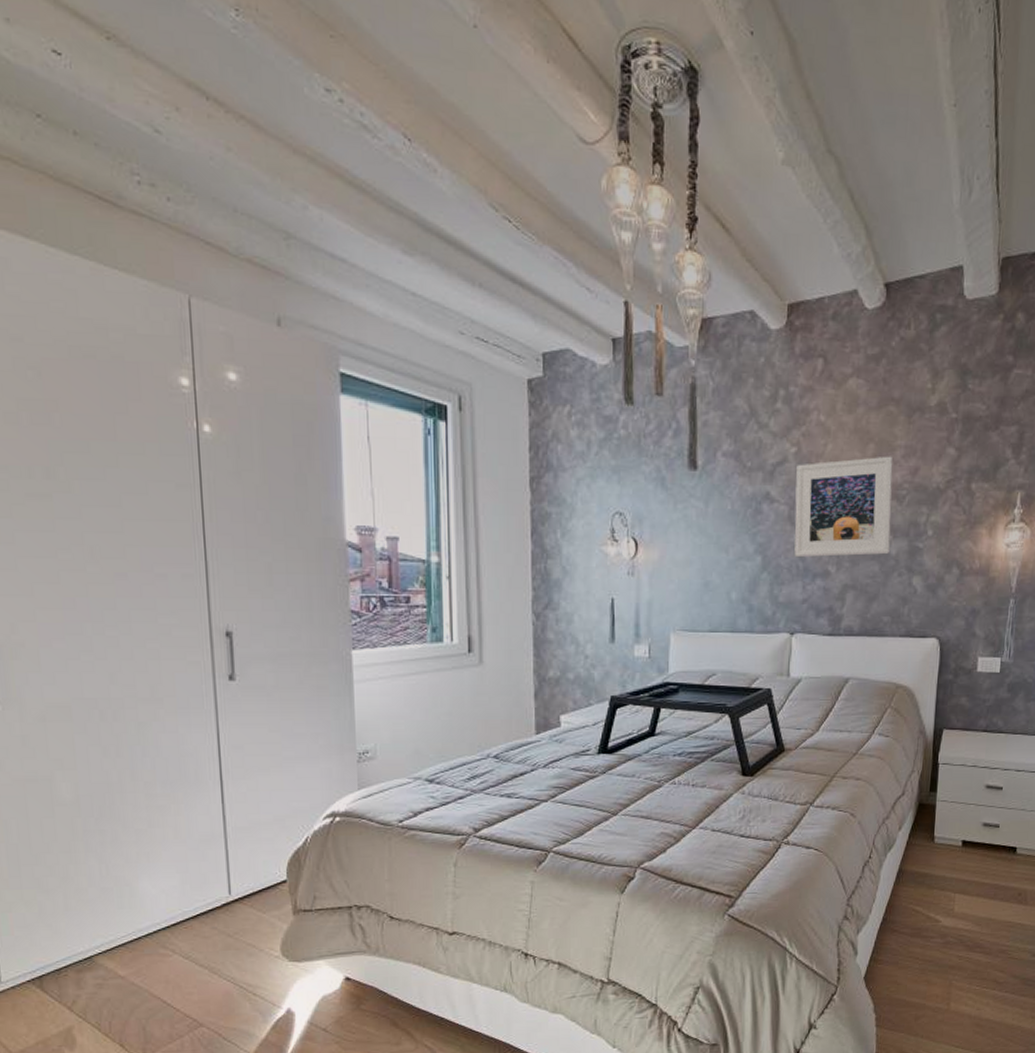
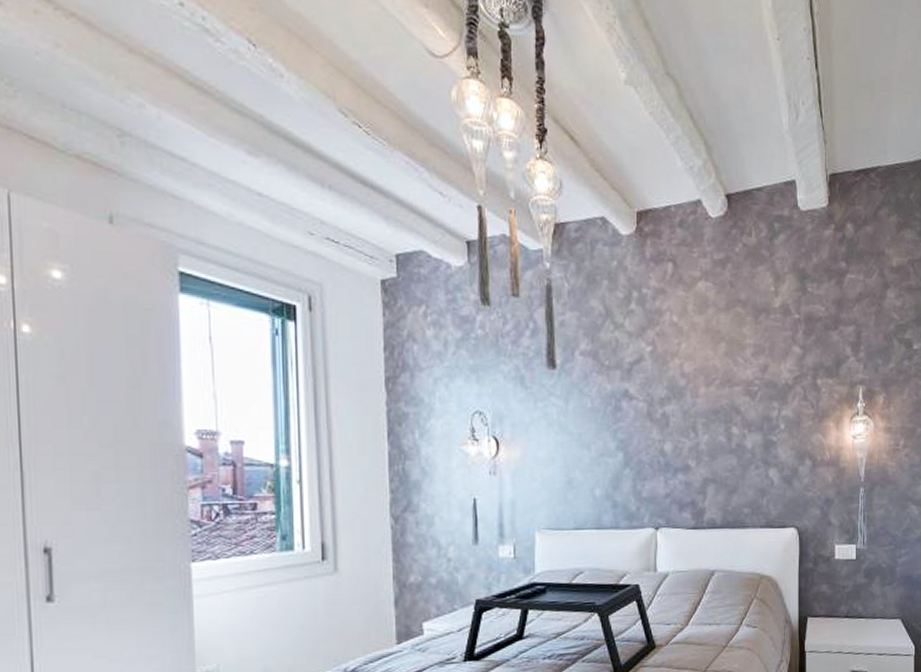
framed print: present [794,456,894,558] -> none [653,354,746,453]

